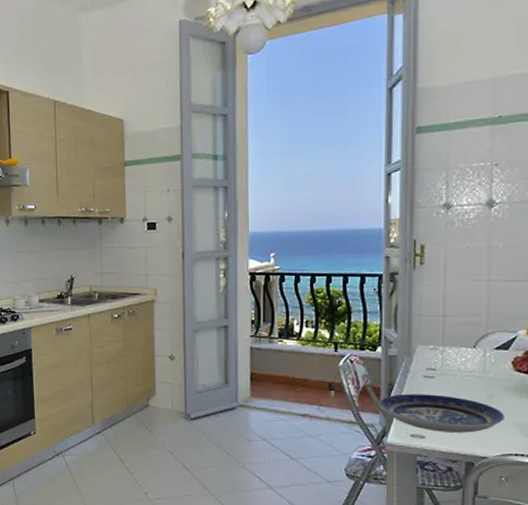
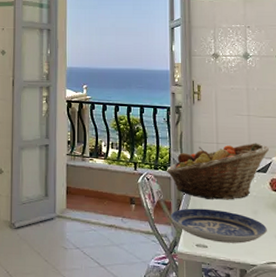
fruit basket: none [375,314,514,383] -> present [166,143,269,200]

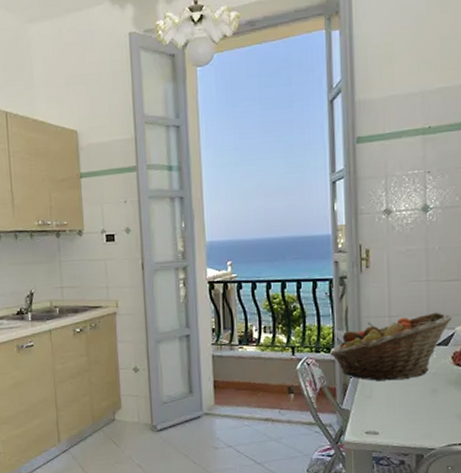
plate: present [170,208,267,244] -> none [335,391,448,428]

